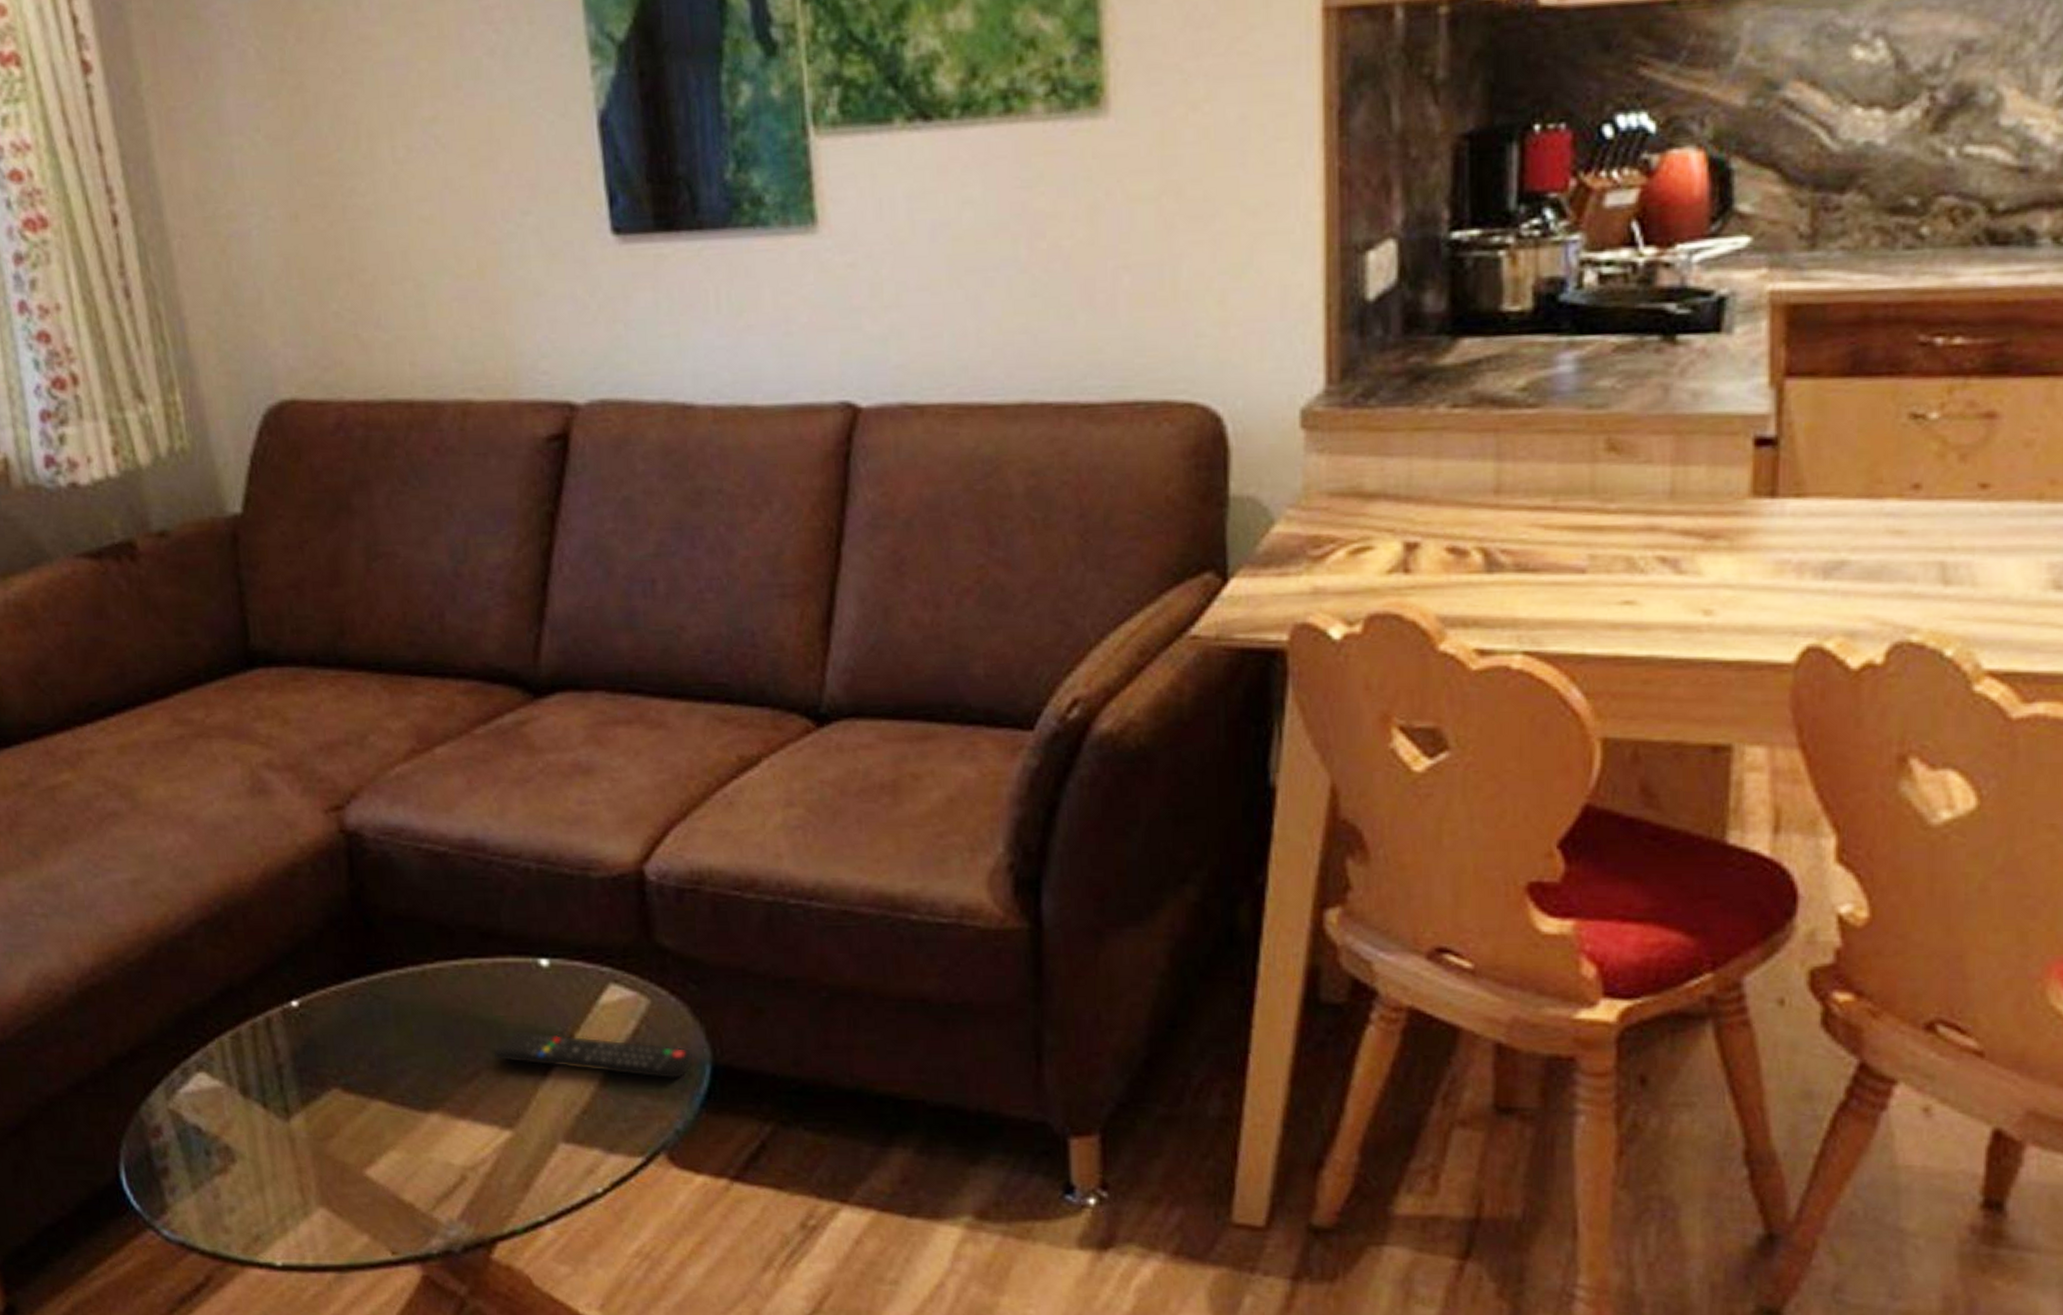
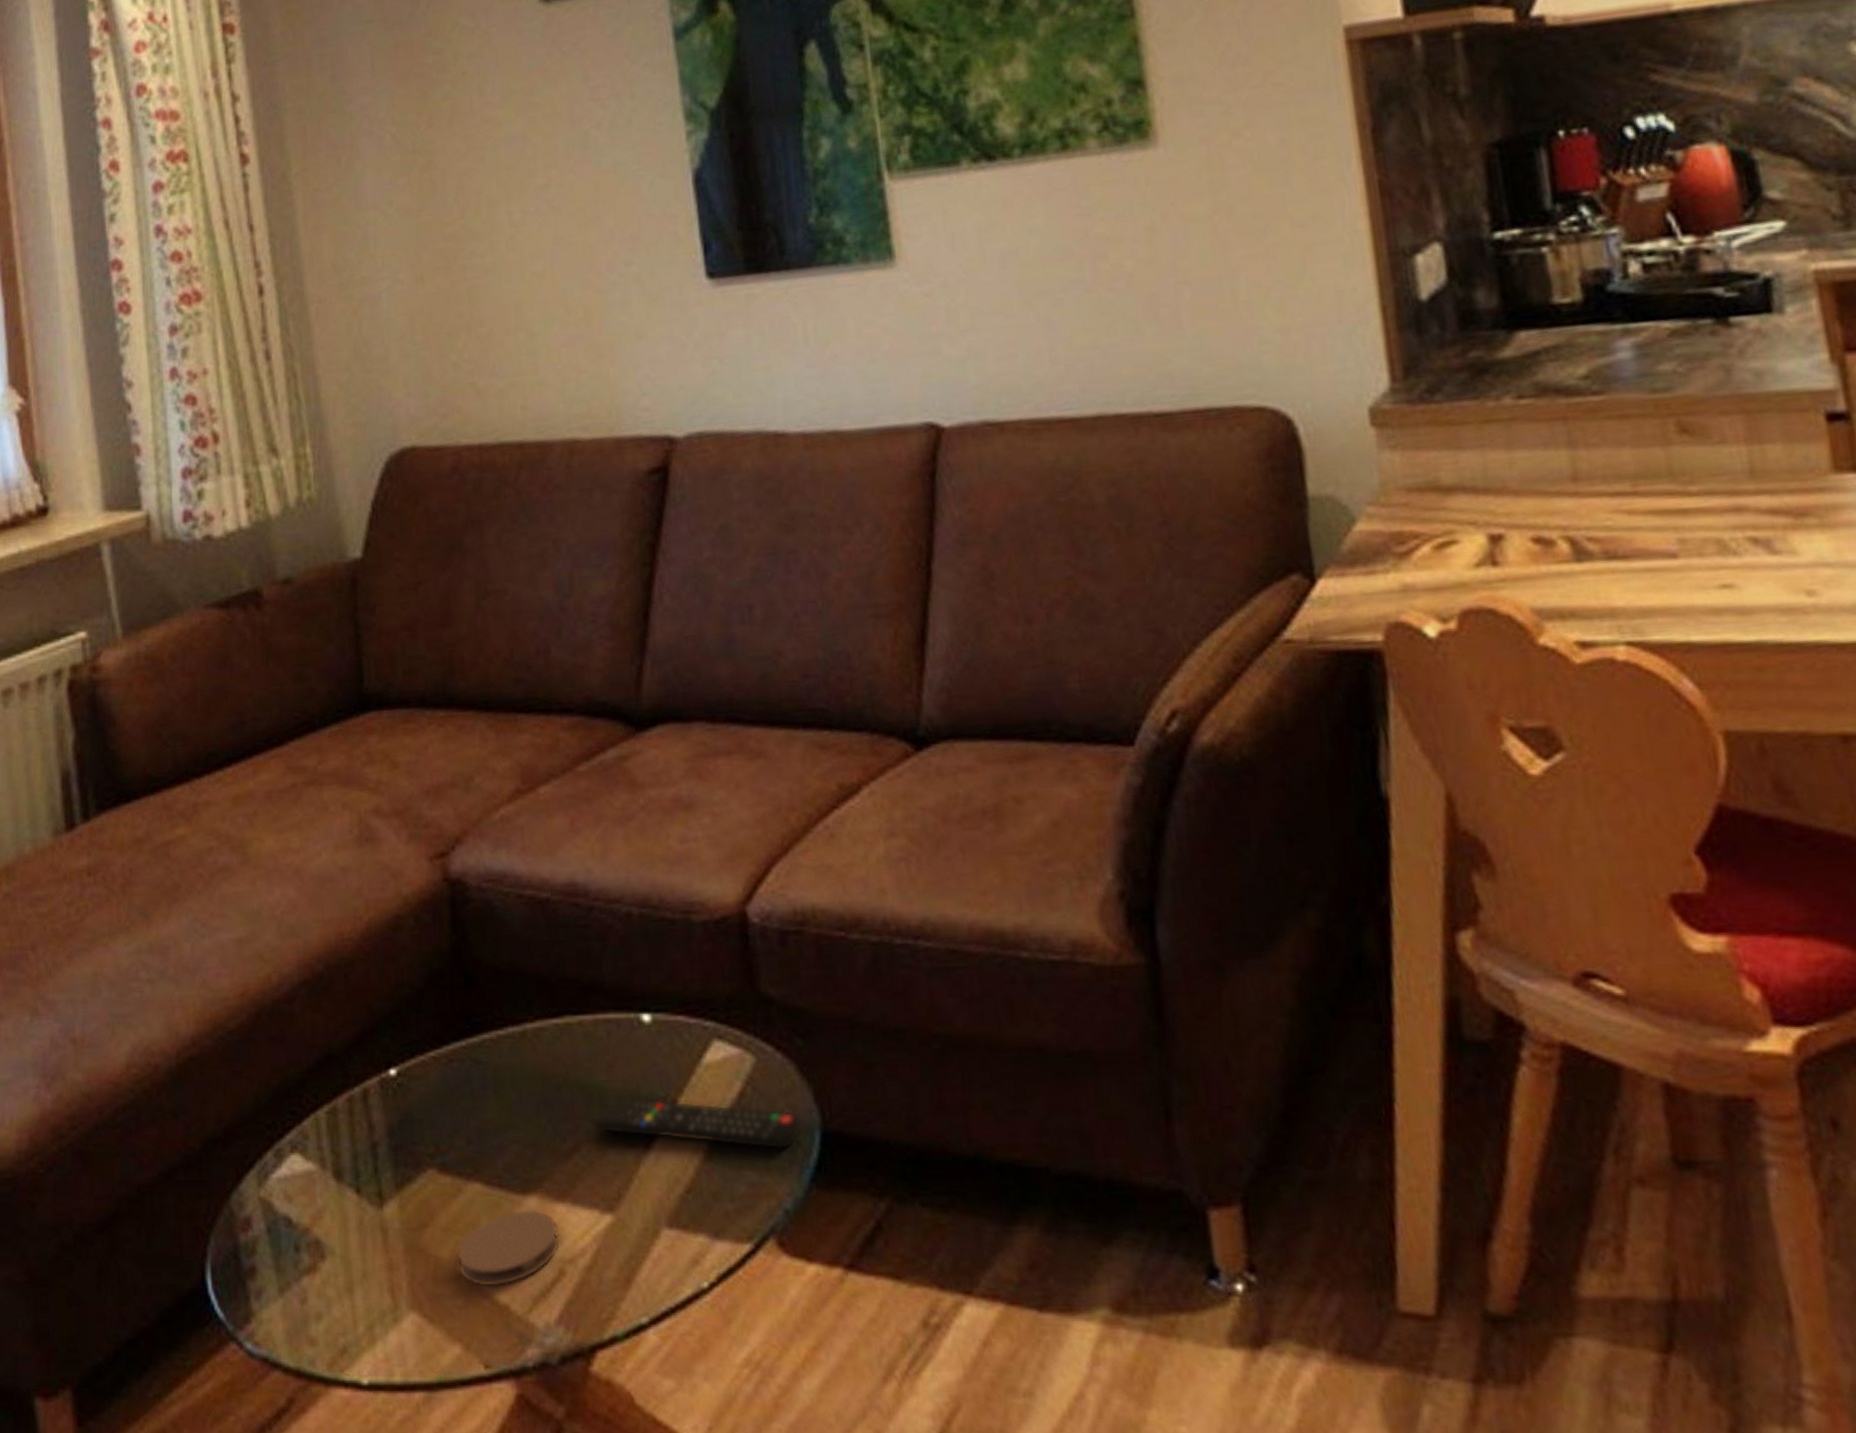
coaster: none [364,1125,461,1188] -> present [458,1210,560,1287]

